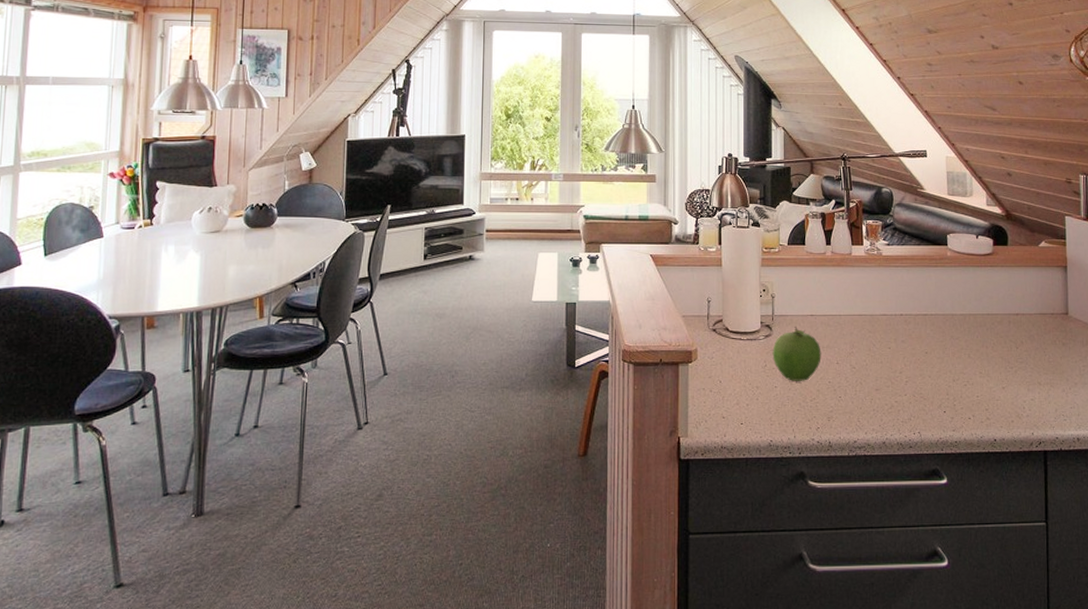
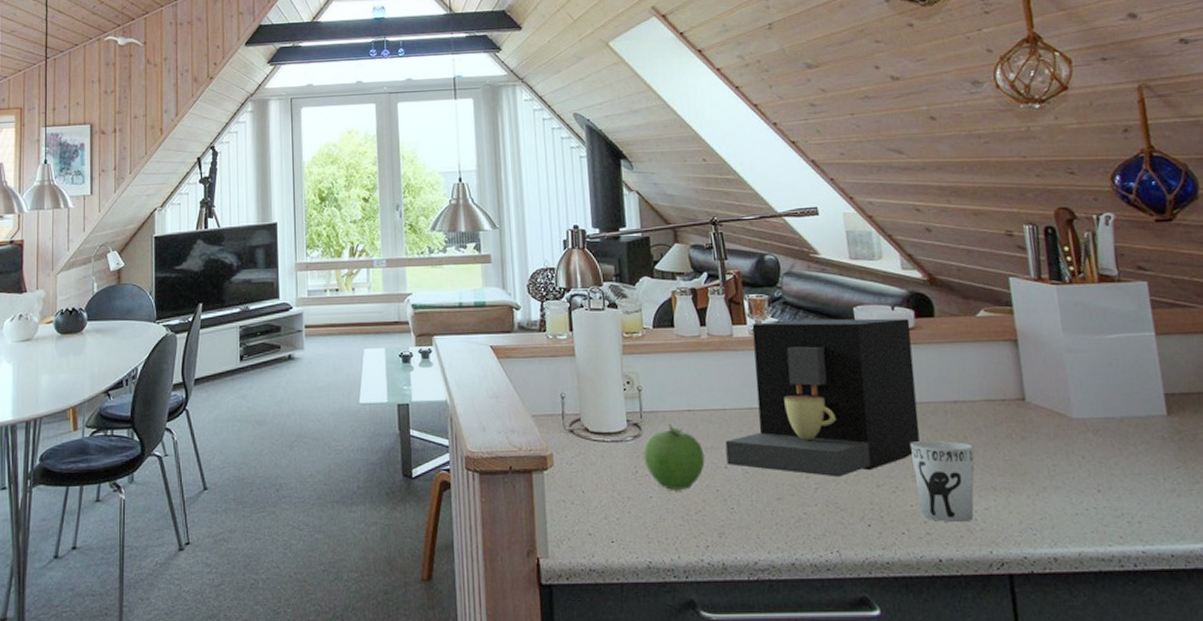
coffee maker: none [839,243,989,373] -> present [725,318,920,478]
cup: none [980,345,1027,410] -> present [909,441,974,523]

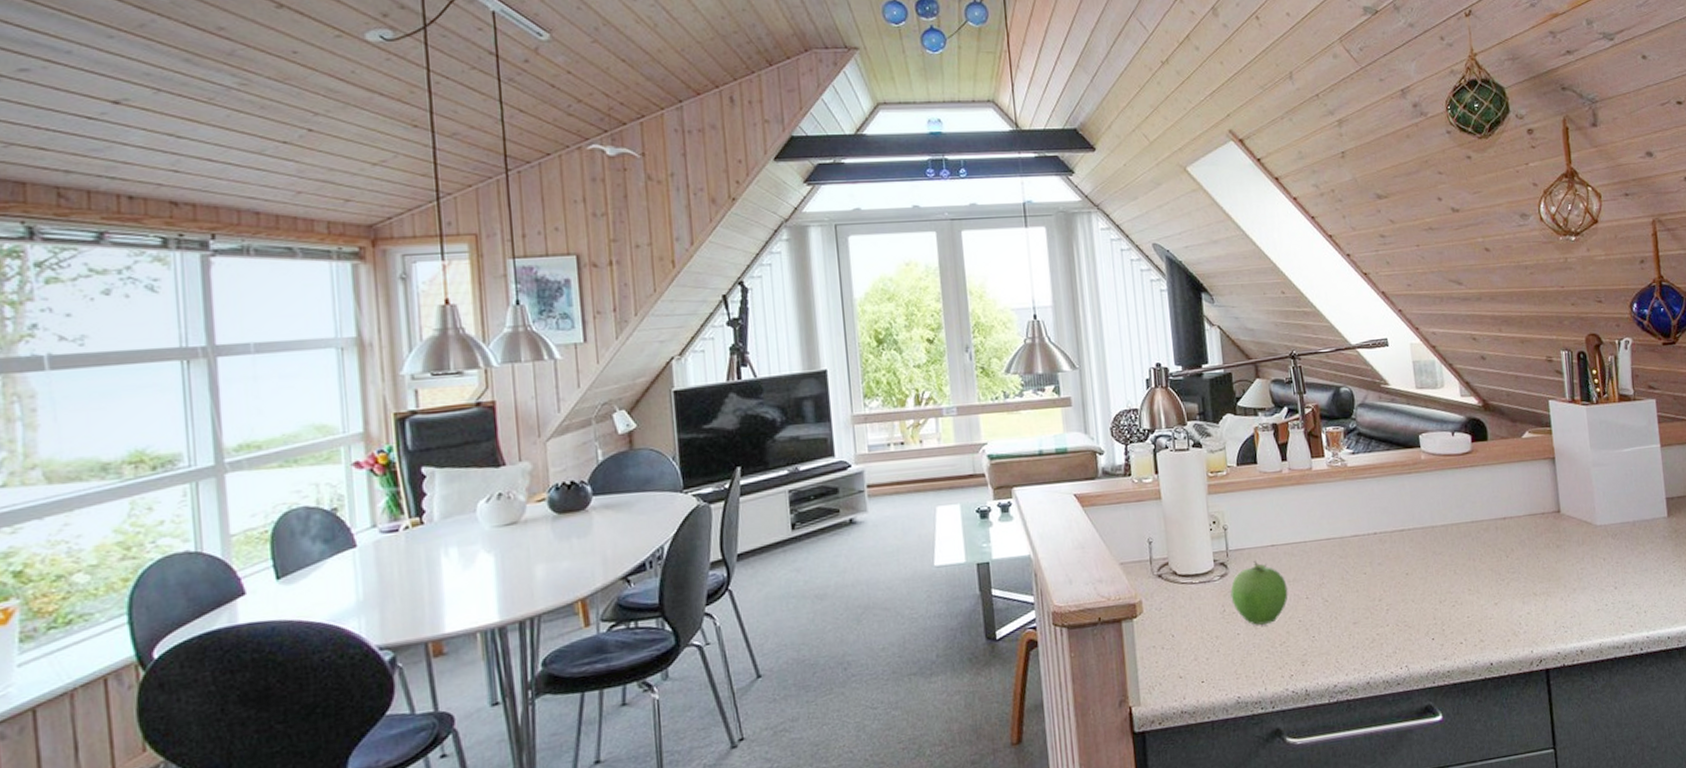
coffee maker: present [725,318,920,478] -> none [1306,443,1475,598]
cup: present [909,441,974,523] -> none [1466,554,1519,629]

